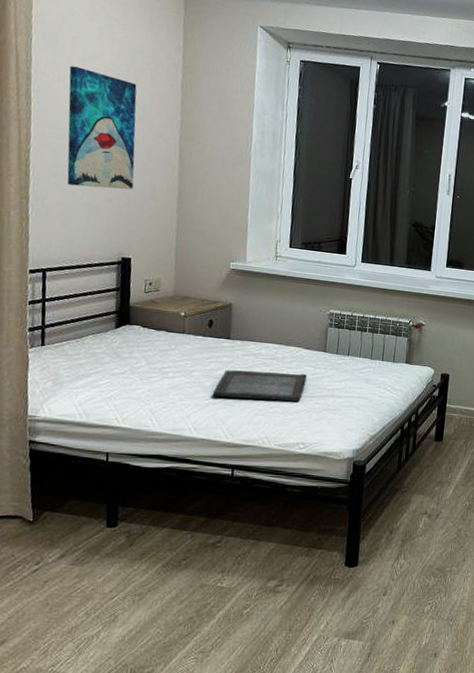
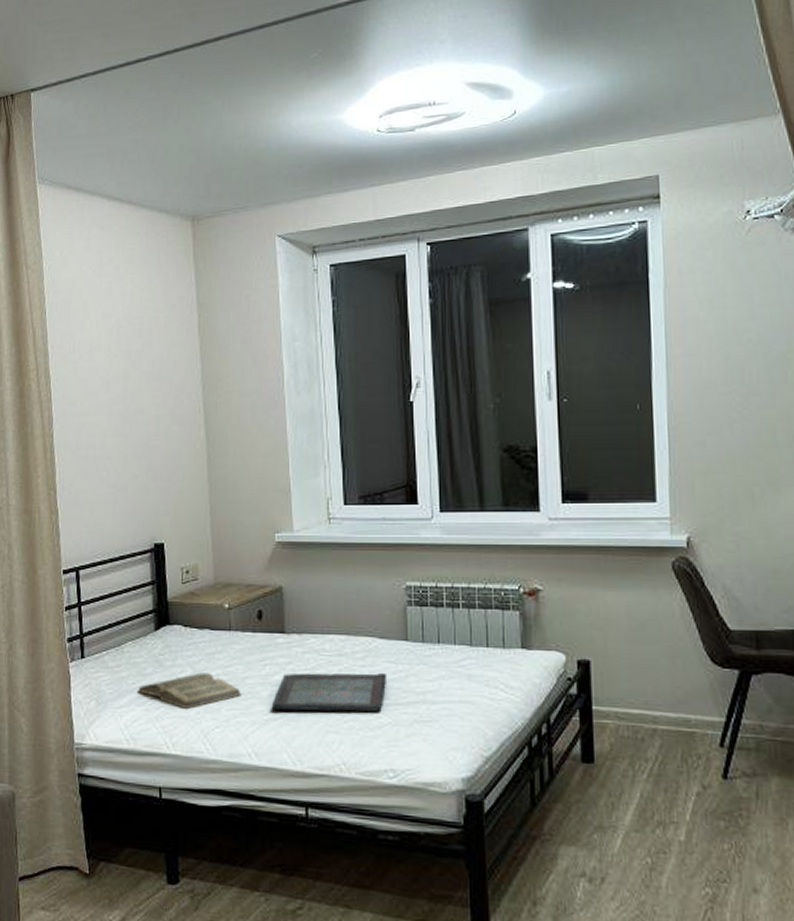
wall art: present [67,65,137,190] -> none [83,331,159,466]
book: none [93,364,188,392] -> present [136,672,241,709]

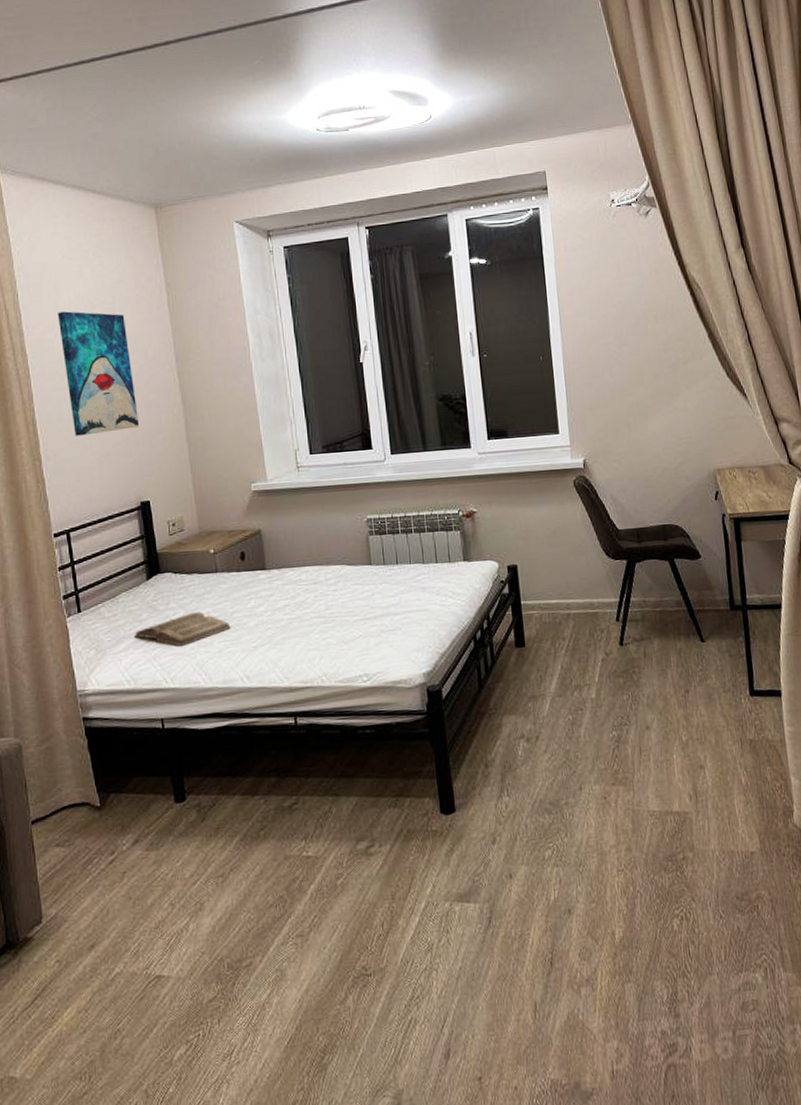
wall art: none [83,331,159,466] -> present [57,311,140,436]
serving tray: present [271,673,388,713] -> none [258,594,357,638]

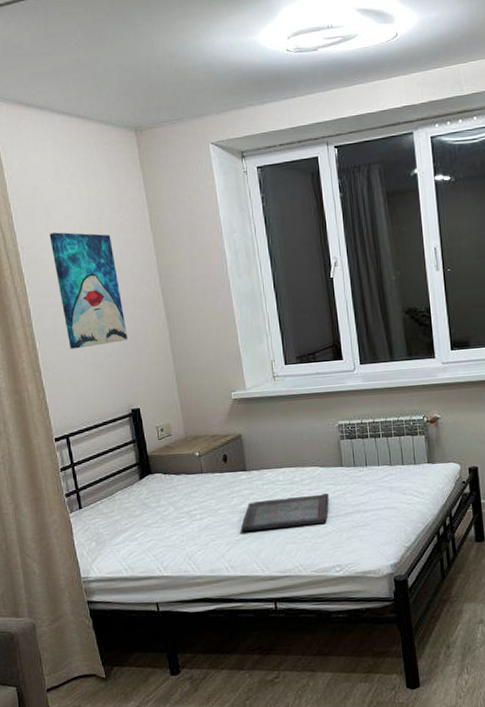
book: present [133,612,231,646] -> none [129,508,216,539]
serving tray: none [258,594,357,638] -> present [240,493,330,532]

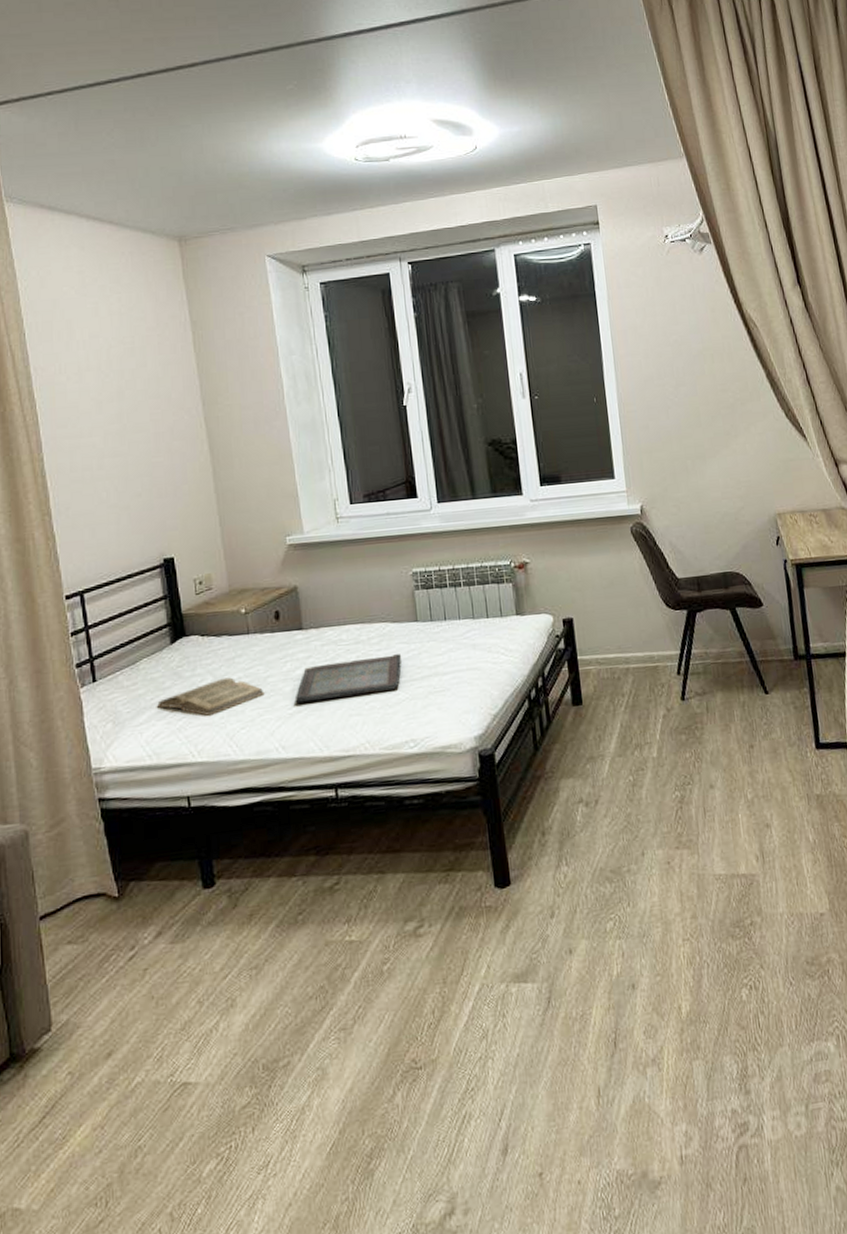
wall art: present [49,232,129,349] -> none [70,352,163,488]
book: none [129,508,216,539] -> present [156,677,265,716]

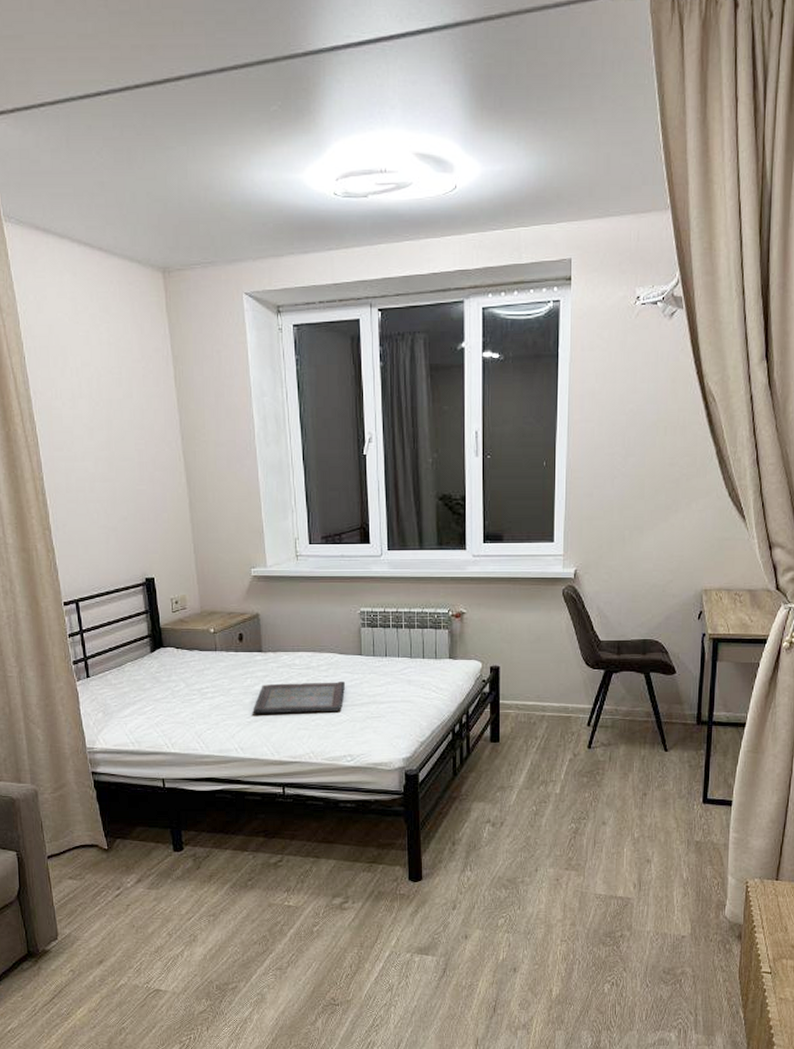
book: present [156,677,265,716] -> none [138,686,228,716]

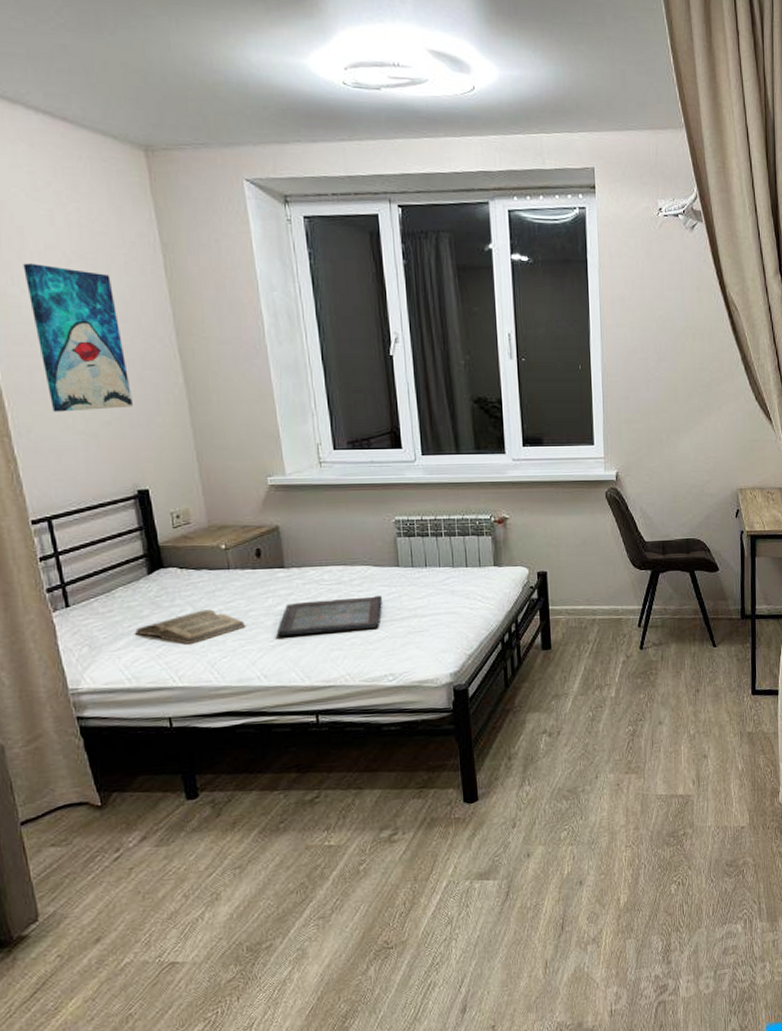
wall art: none [65,379,146,509] -> present [23,263,134,412]
book: none [138,686,228,716] -> present [134,609,246,644]

